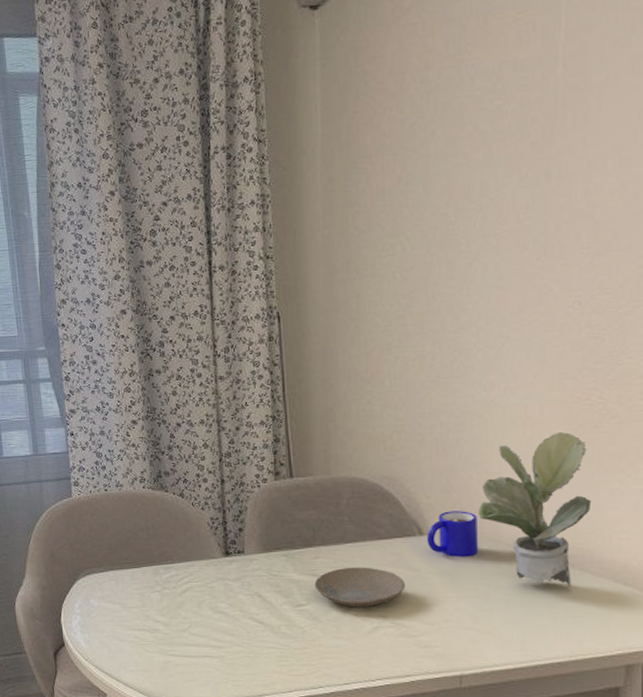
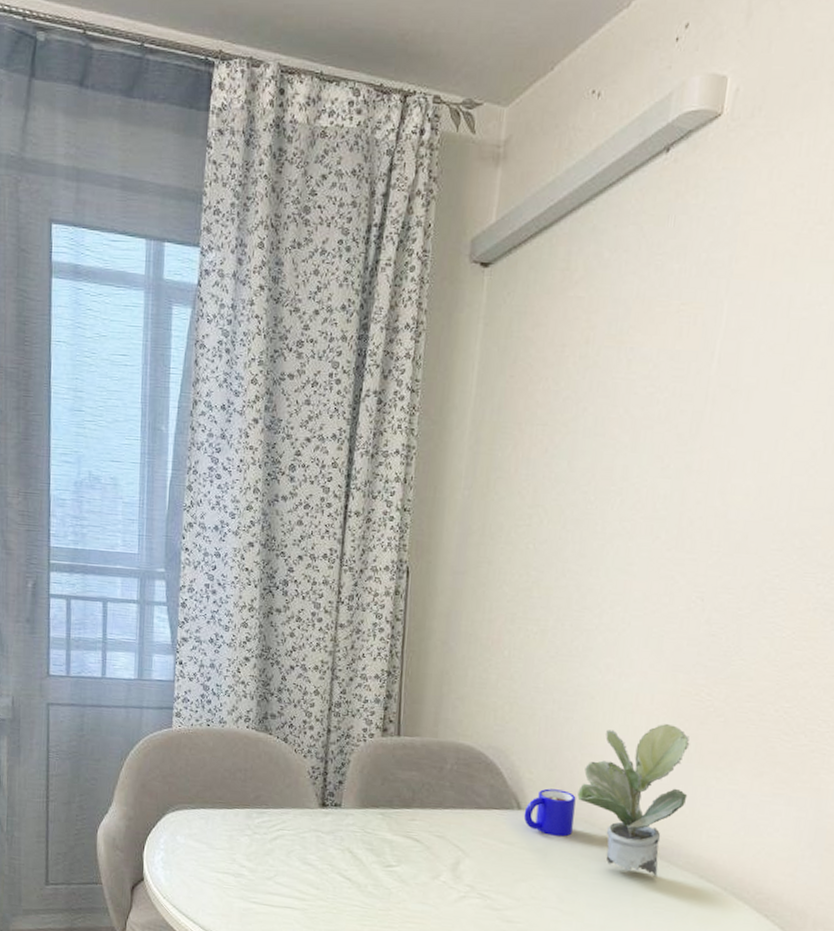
plate: present [314,567,406,607] -> none [407,833,497,876]

